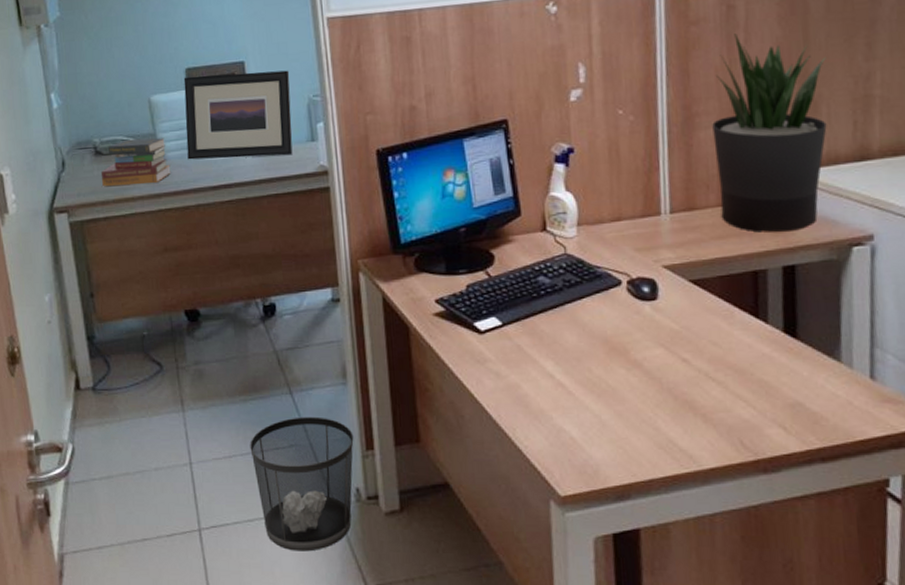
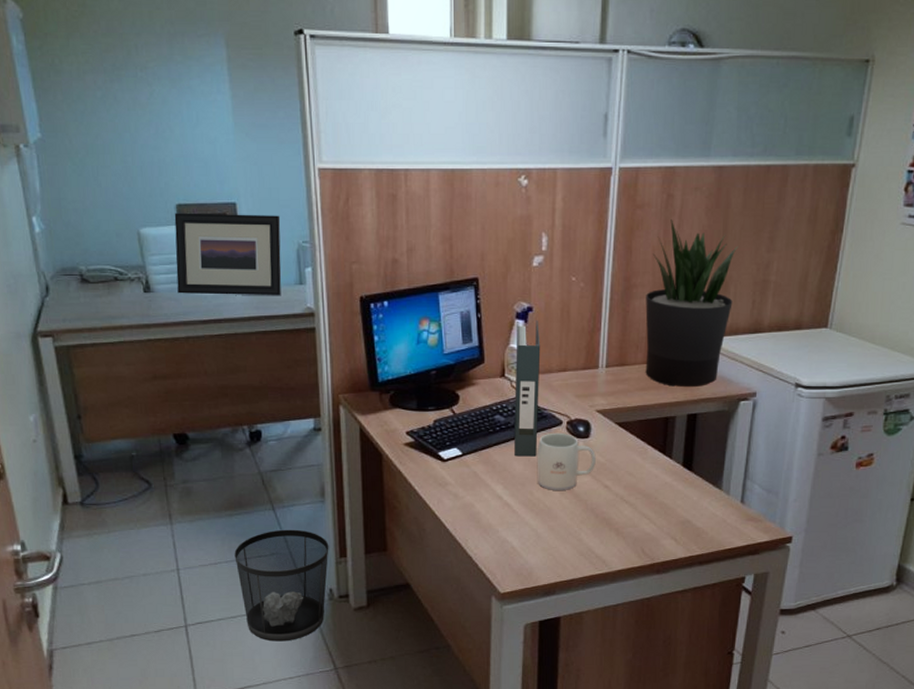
books: present [100,138,171,187] -> none [87,269,161,314]
binder: none [556,163,593,326] -> present [514,320,541,457]
mug: none [592,294,668,366] -> present [537,432,596,490]

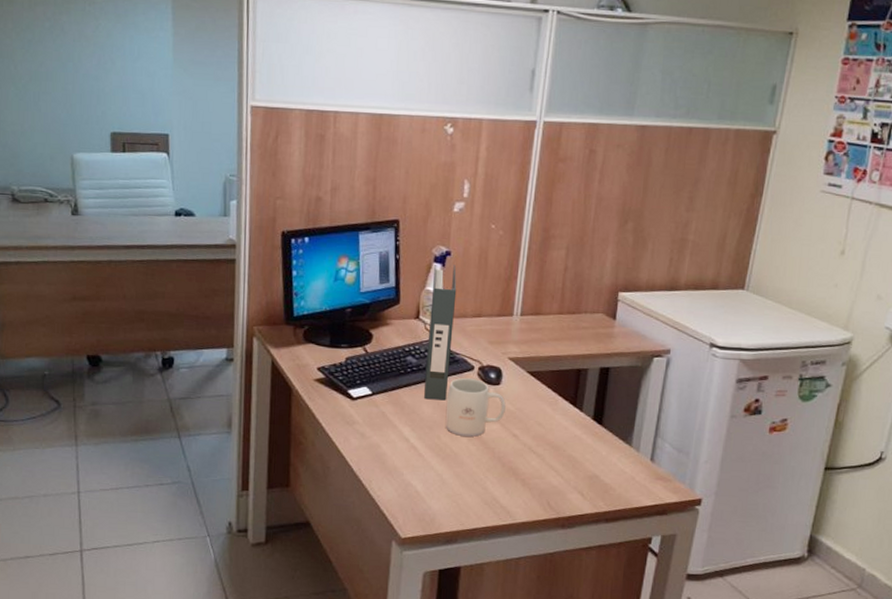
picture frame: present [174,213,282,296] -> none [104,140,211,226]
waste bin: present [234,529,329,642] -> none [136,458,232,574]
planter: present [645,219,739,388] -> none [560,174,658,341]

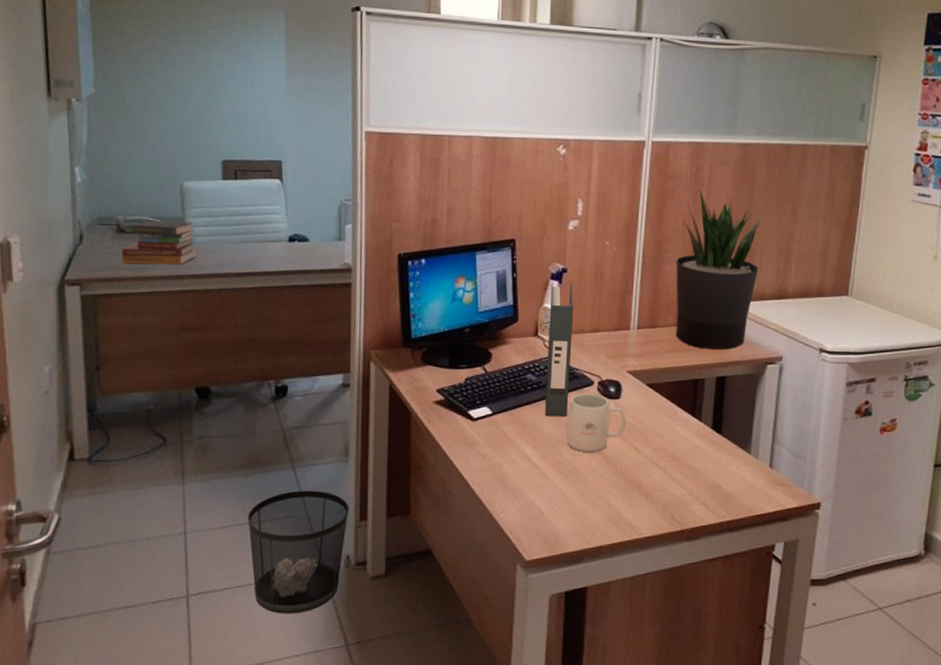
books: none [16,191,87,236] -> present [121,220,196,265]
waste bin: none [136,458,232,574] -> present [248,490,349,614]
planter: none [560,174,658,341] -> present [676,190,763,351]

